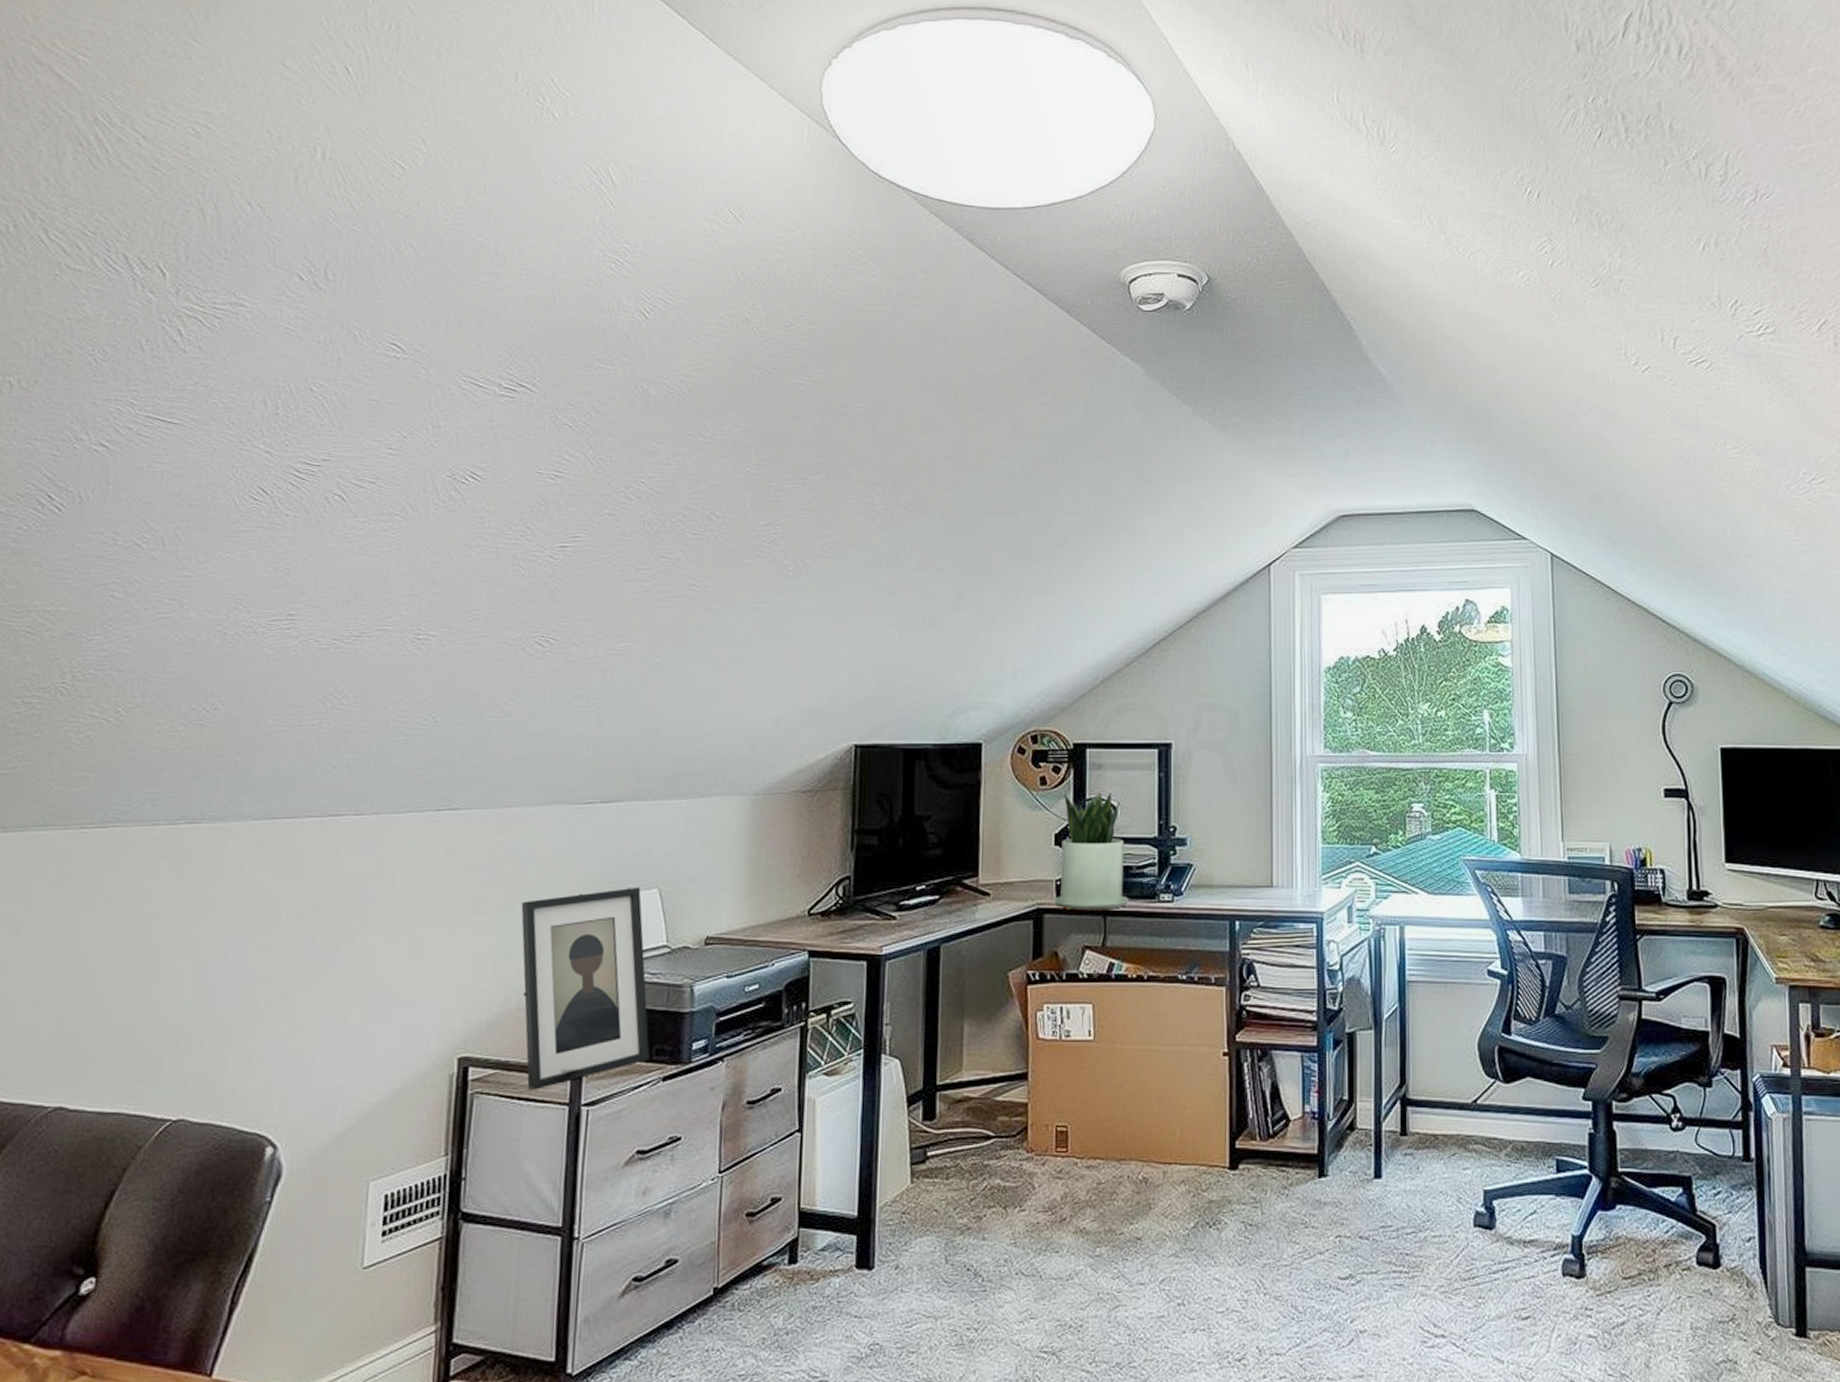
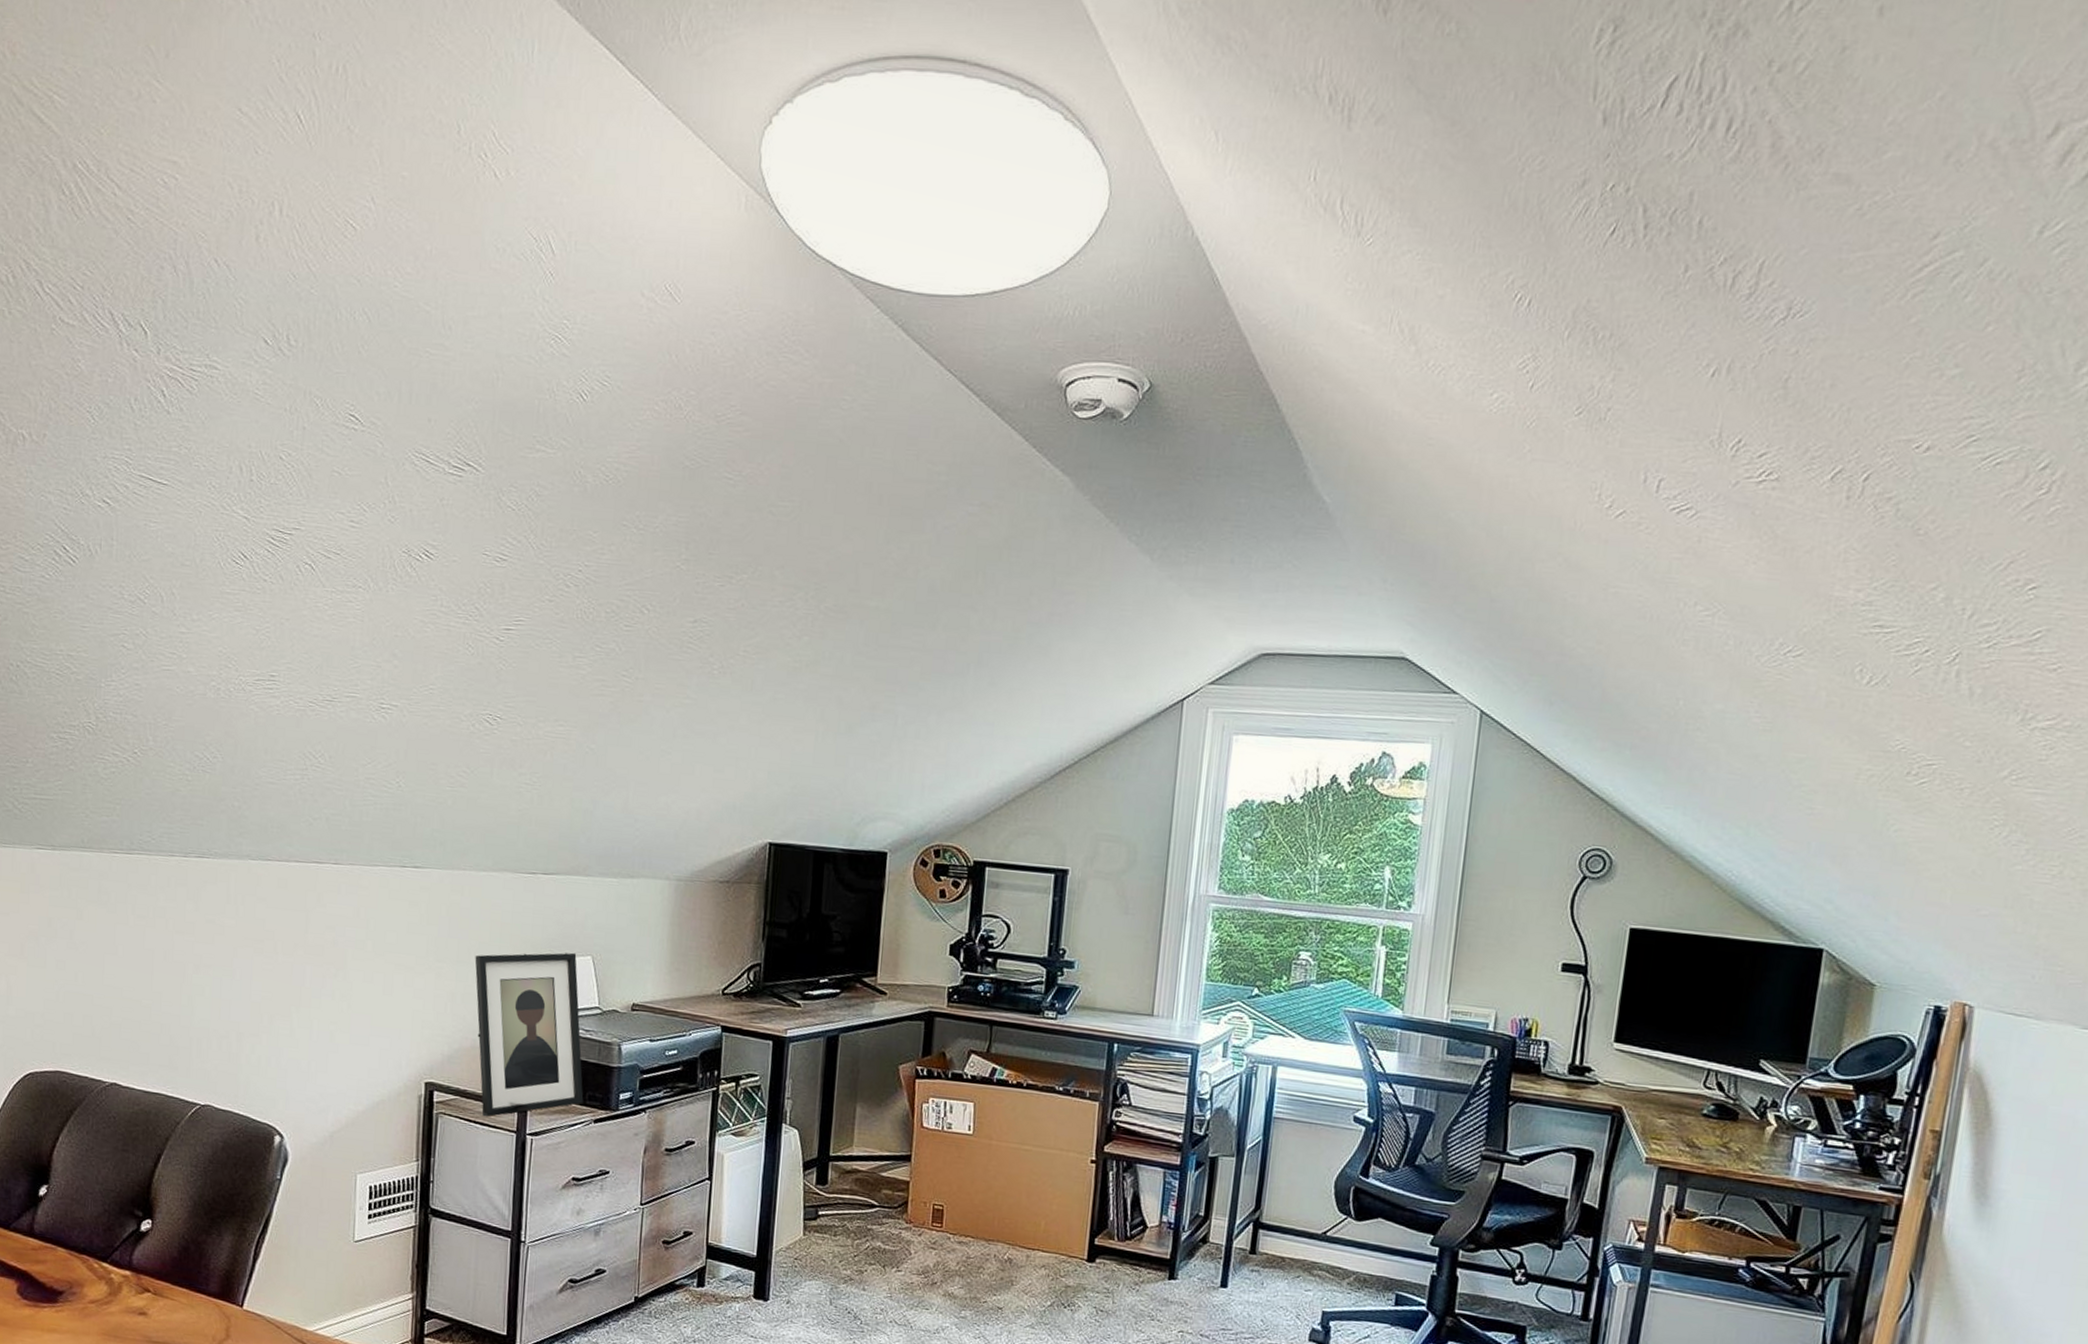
planter: present [1053,792,1130,911] -> none [944,908,1016,1020]

